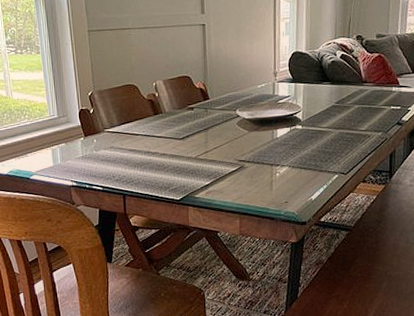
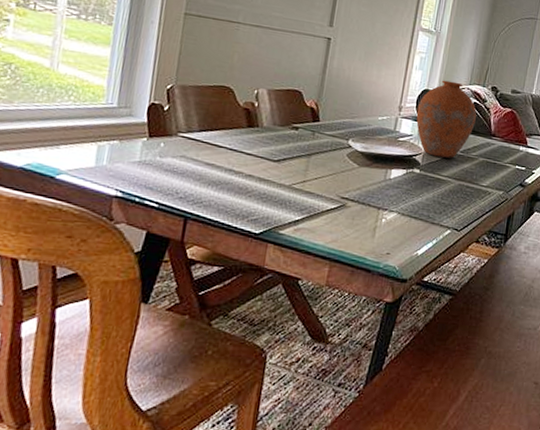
vase: none [290,39,346,111] -> present [416,80,477,158]

